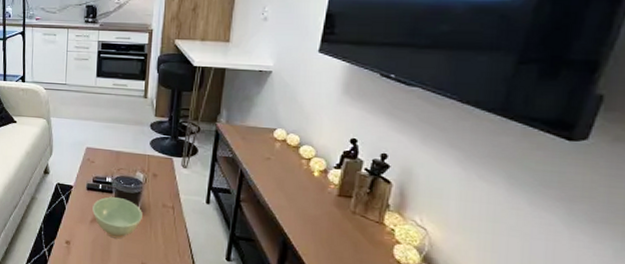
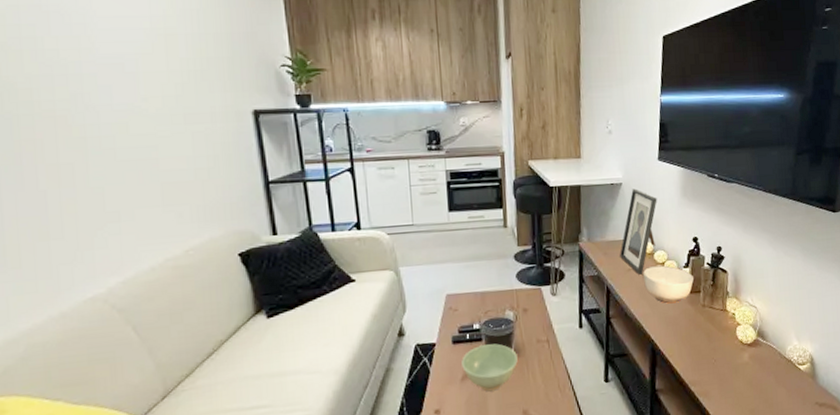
picture frame: none [260,78,312,166] -> present [620,188,657,275]
bowl: none [283,159,345,202] -> present [643,265,694,304]

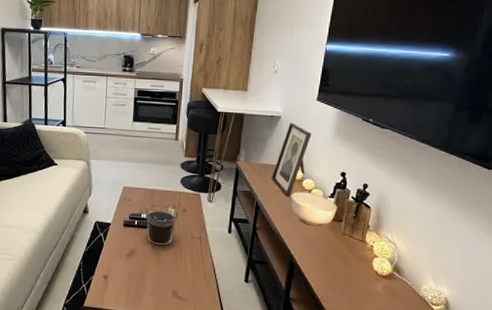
bowl: present [461,343,518,392] -> none [129,232,174,270]

